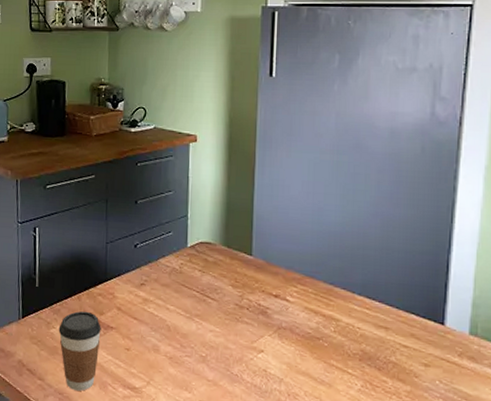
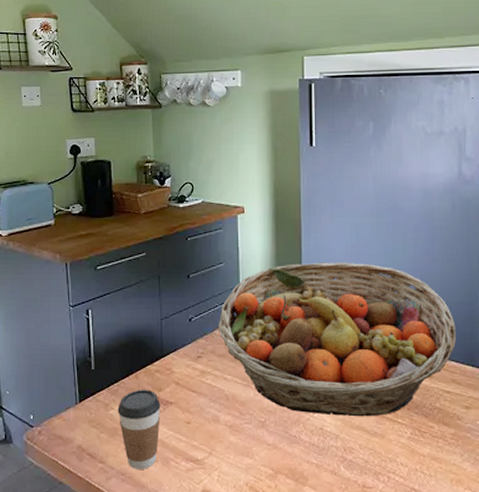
fruit basket: none [163,197,418,364] -> present [218,262,456,417]

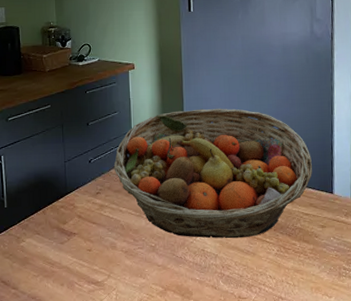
coffee cup: present [117,389,161,469] -> none [28,222,66,293]

